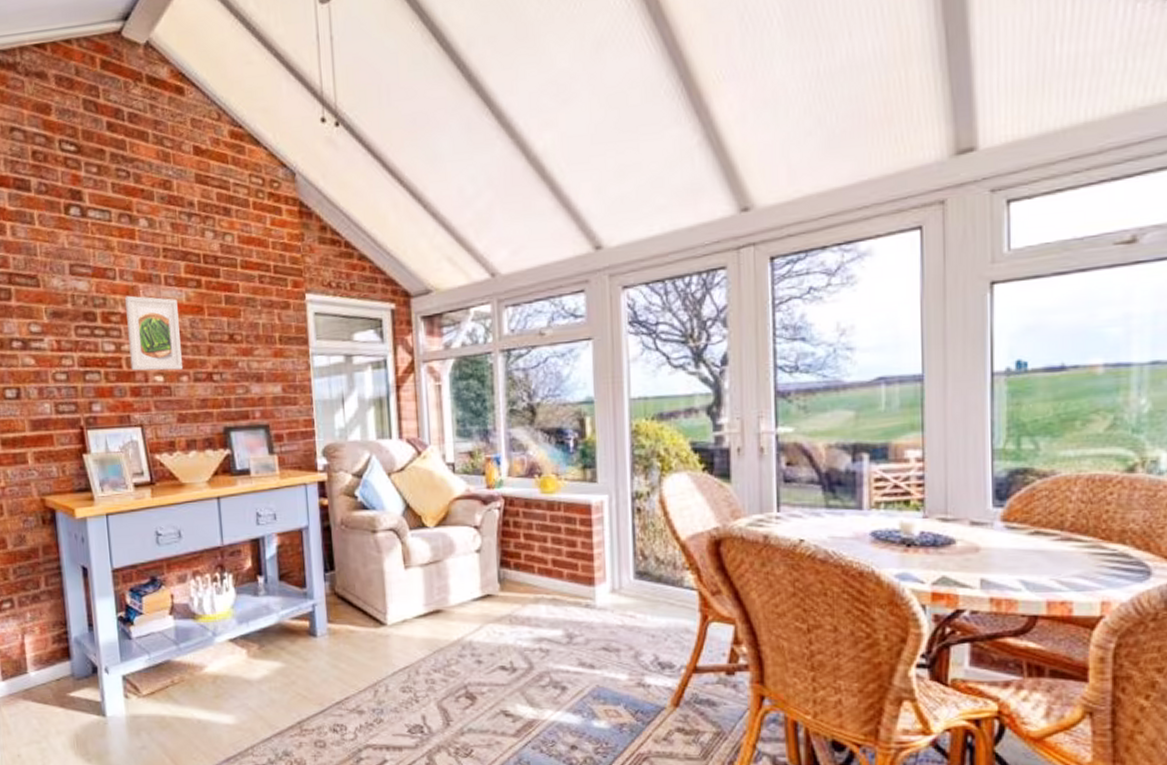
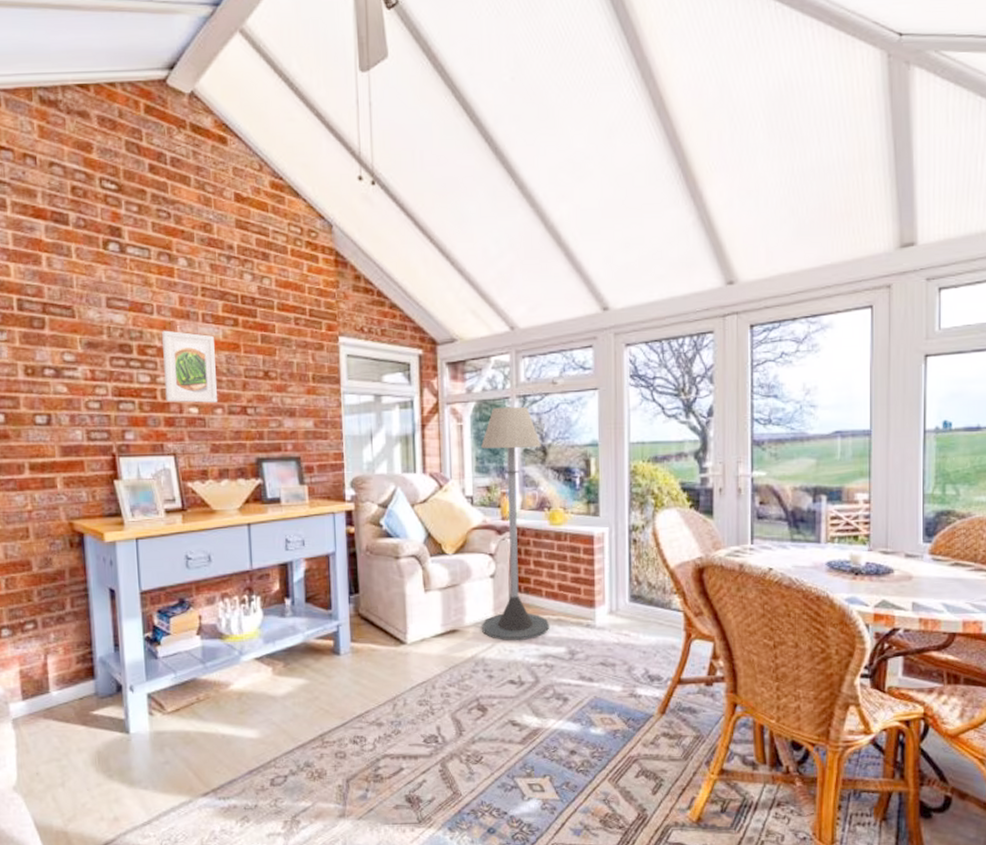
floor lamp: none [462,362,543,622] -> present [481,406,549,641]

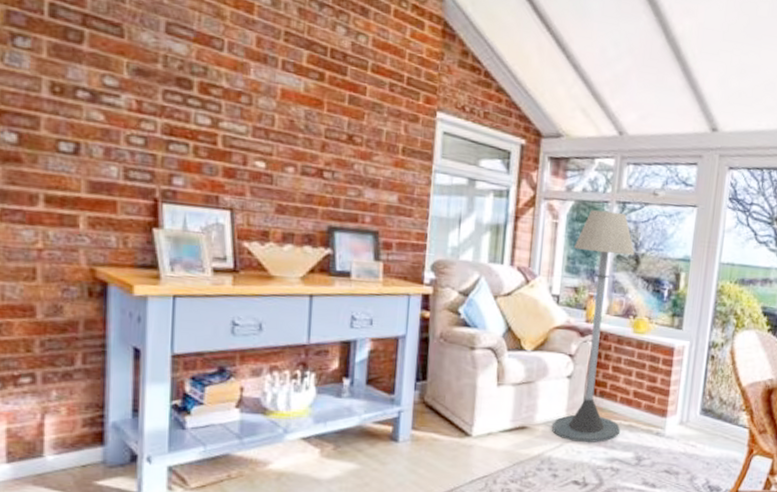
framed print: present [162,330,217,403] -> none [228,71,294,160]

